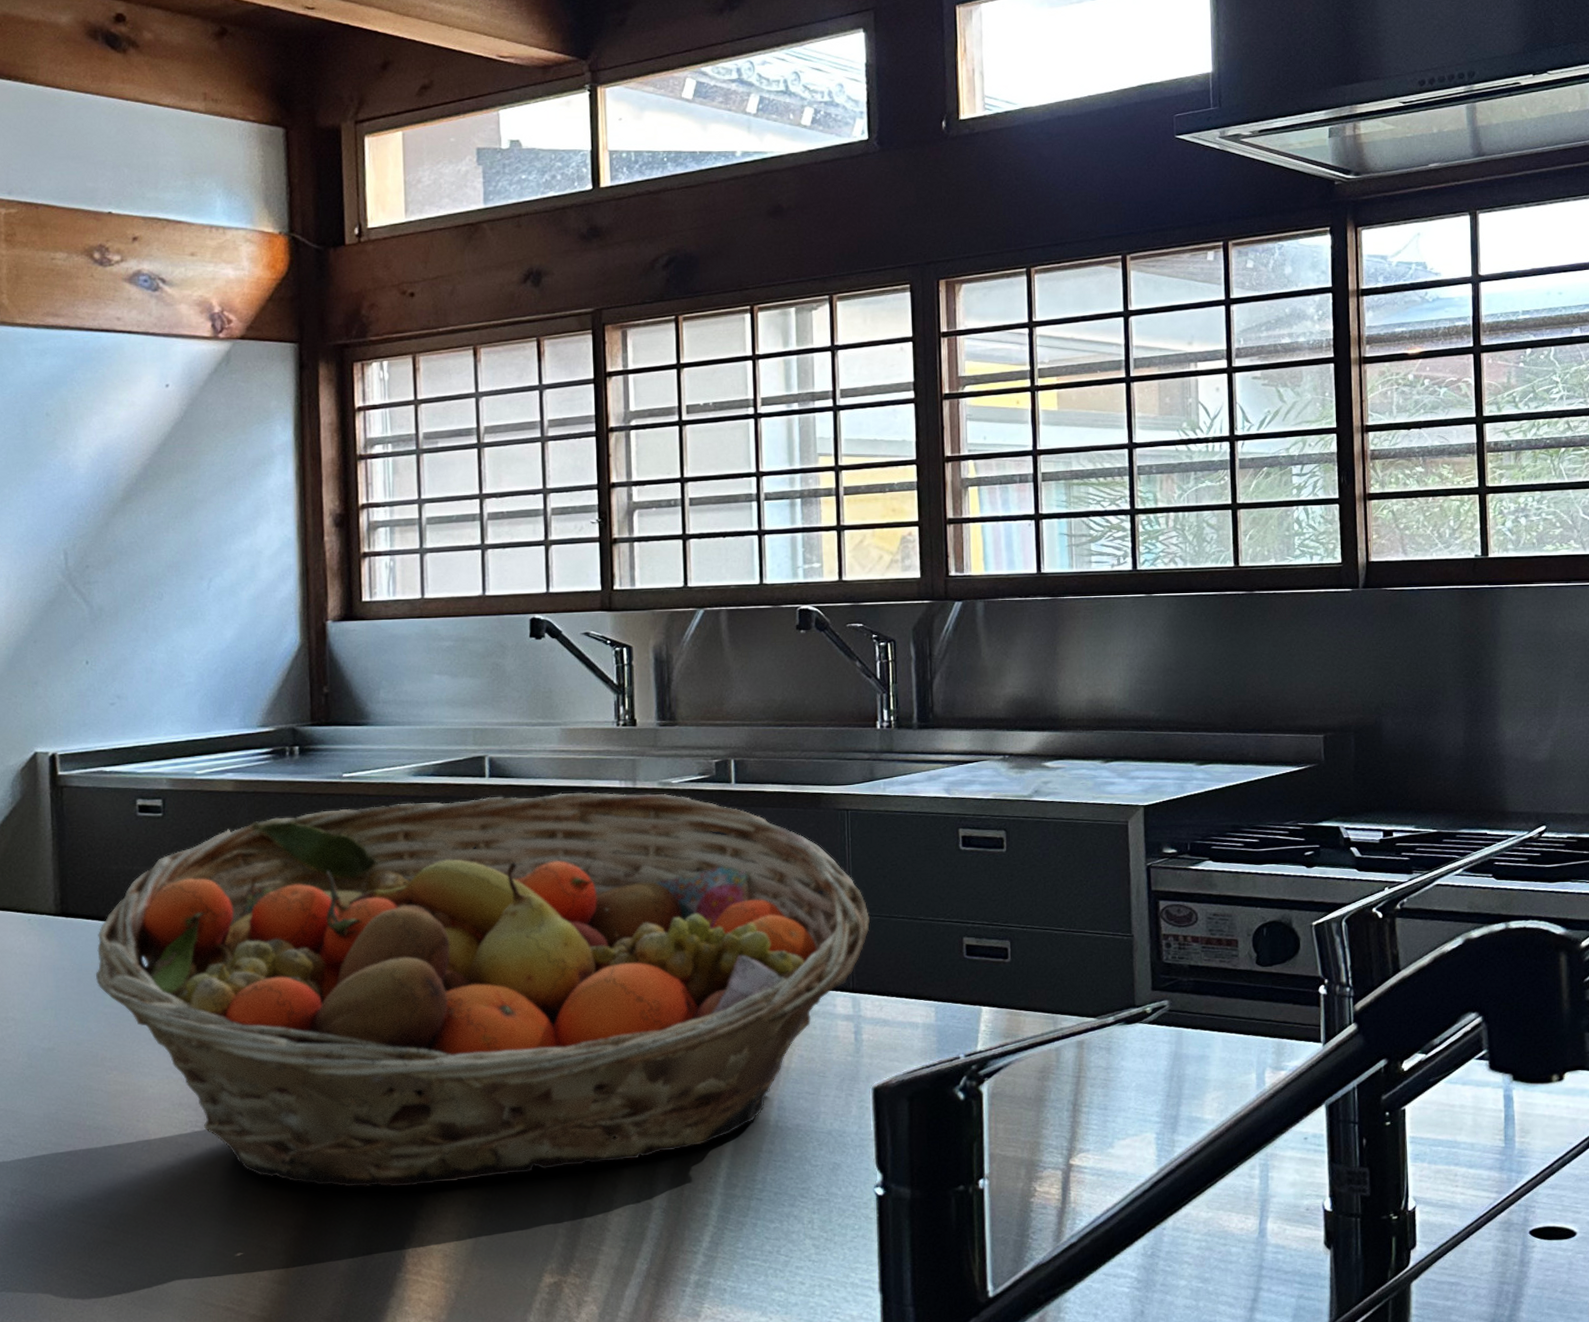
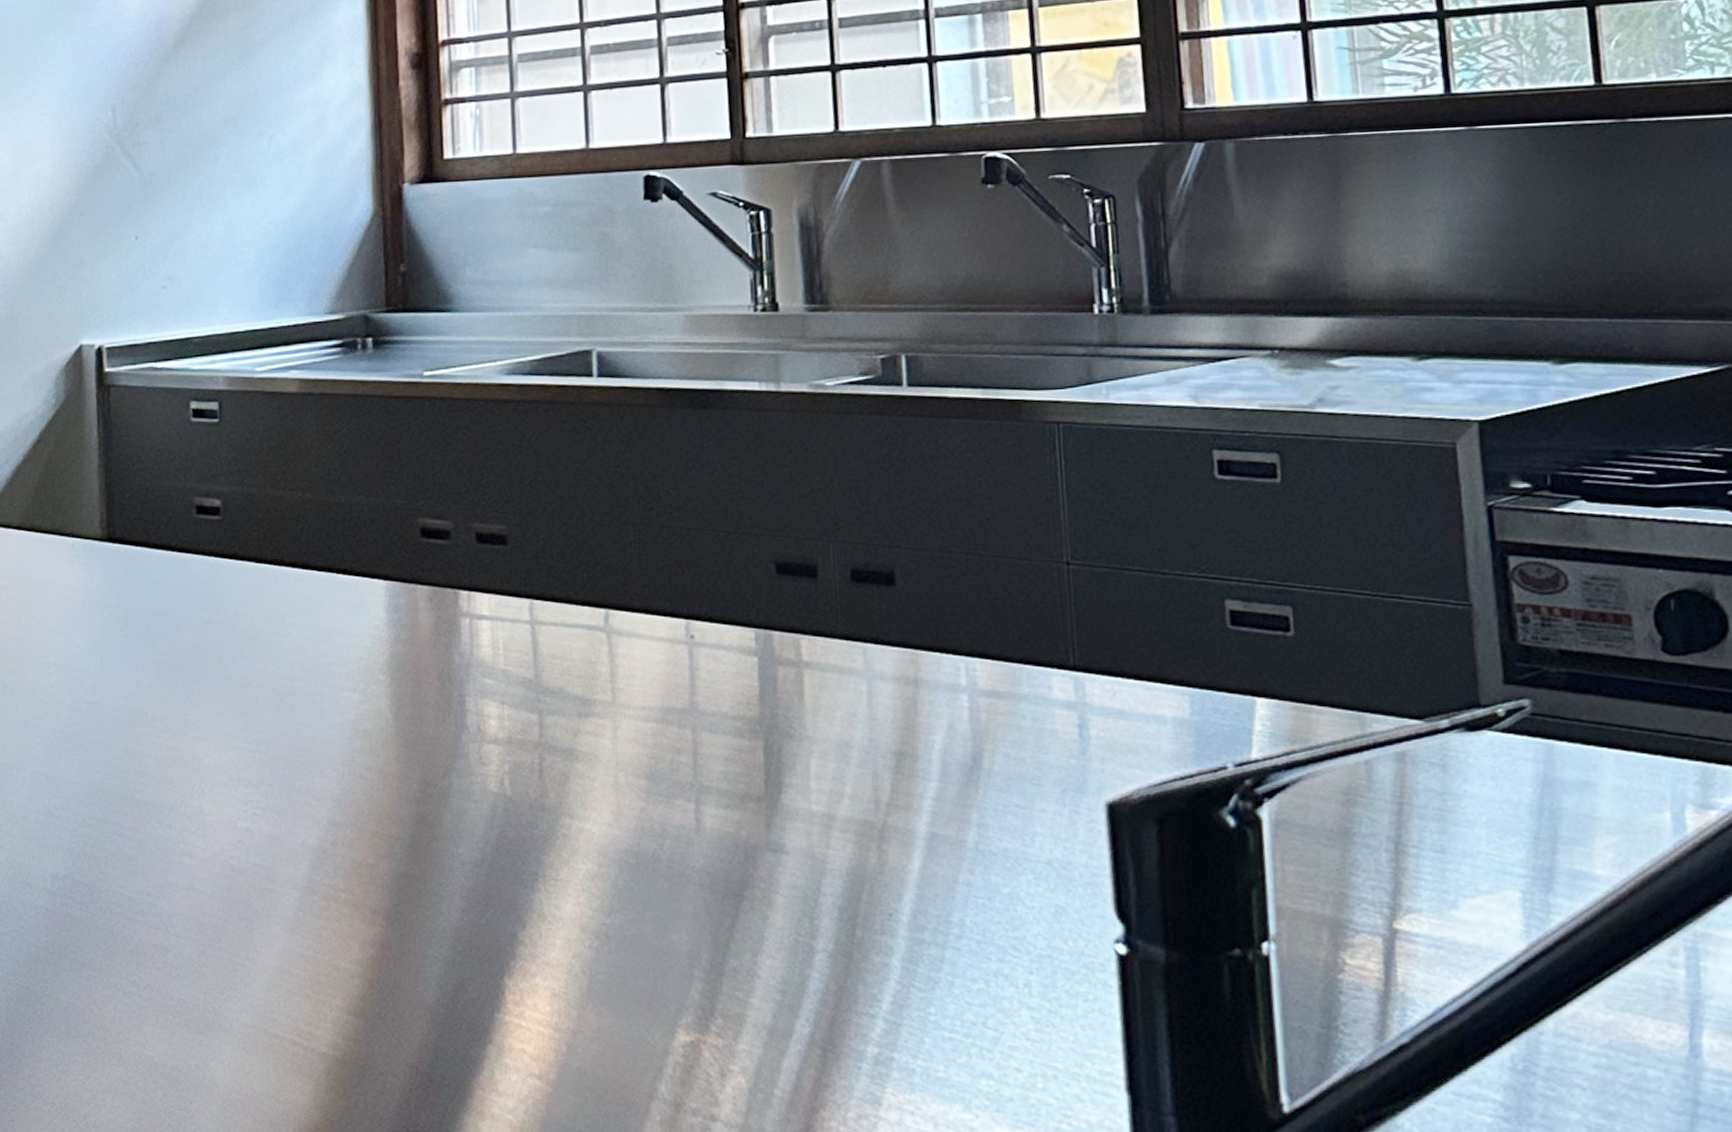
fruit basket: present [95,792,871,1187] -> none [144,396,1095,901]

